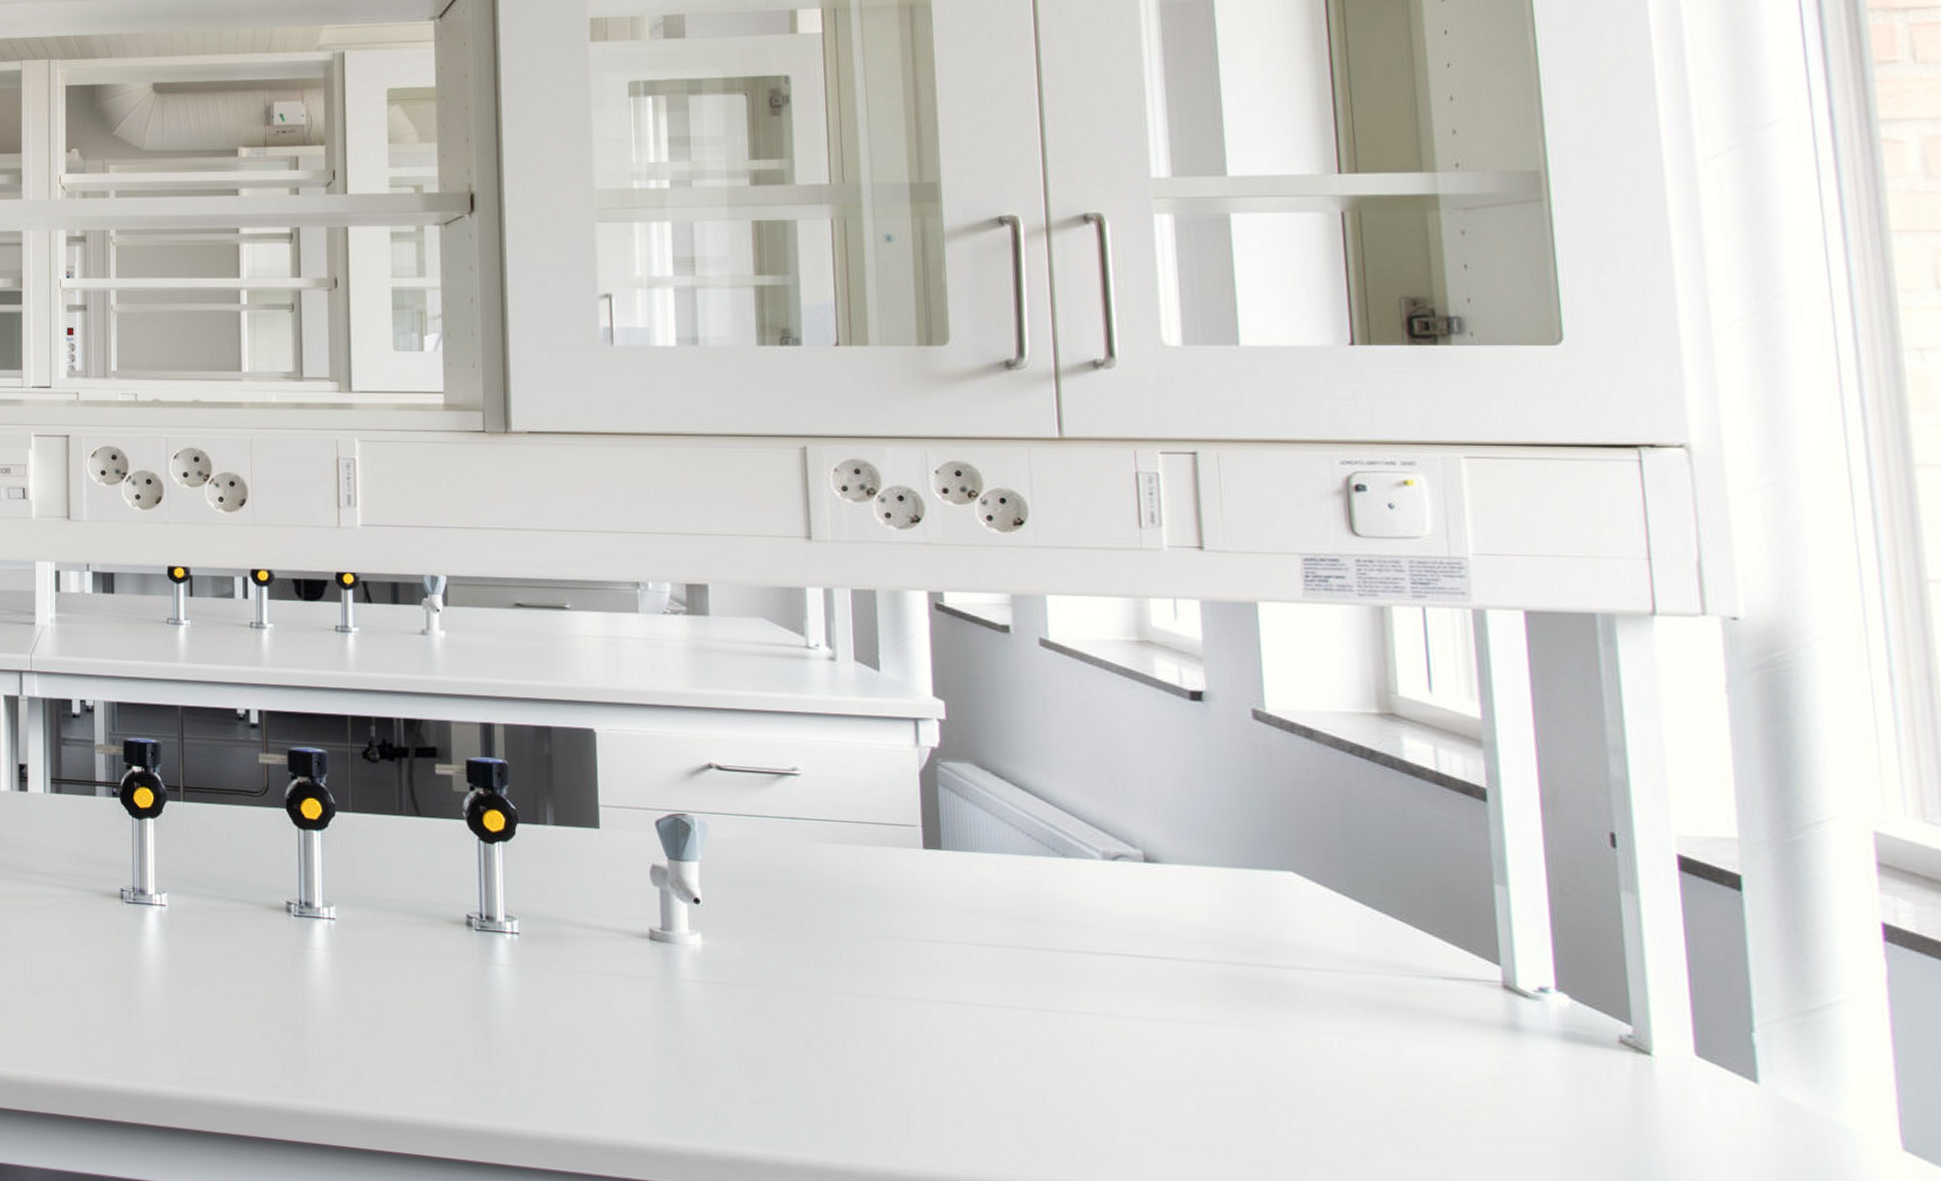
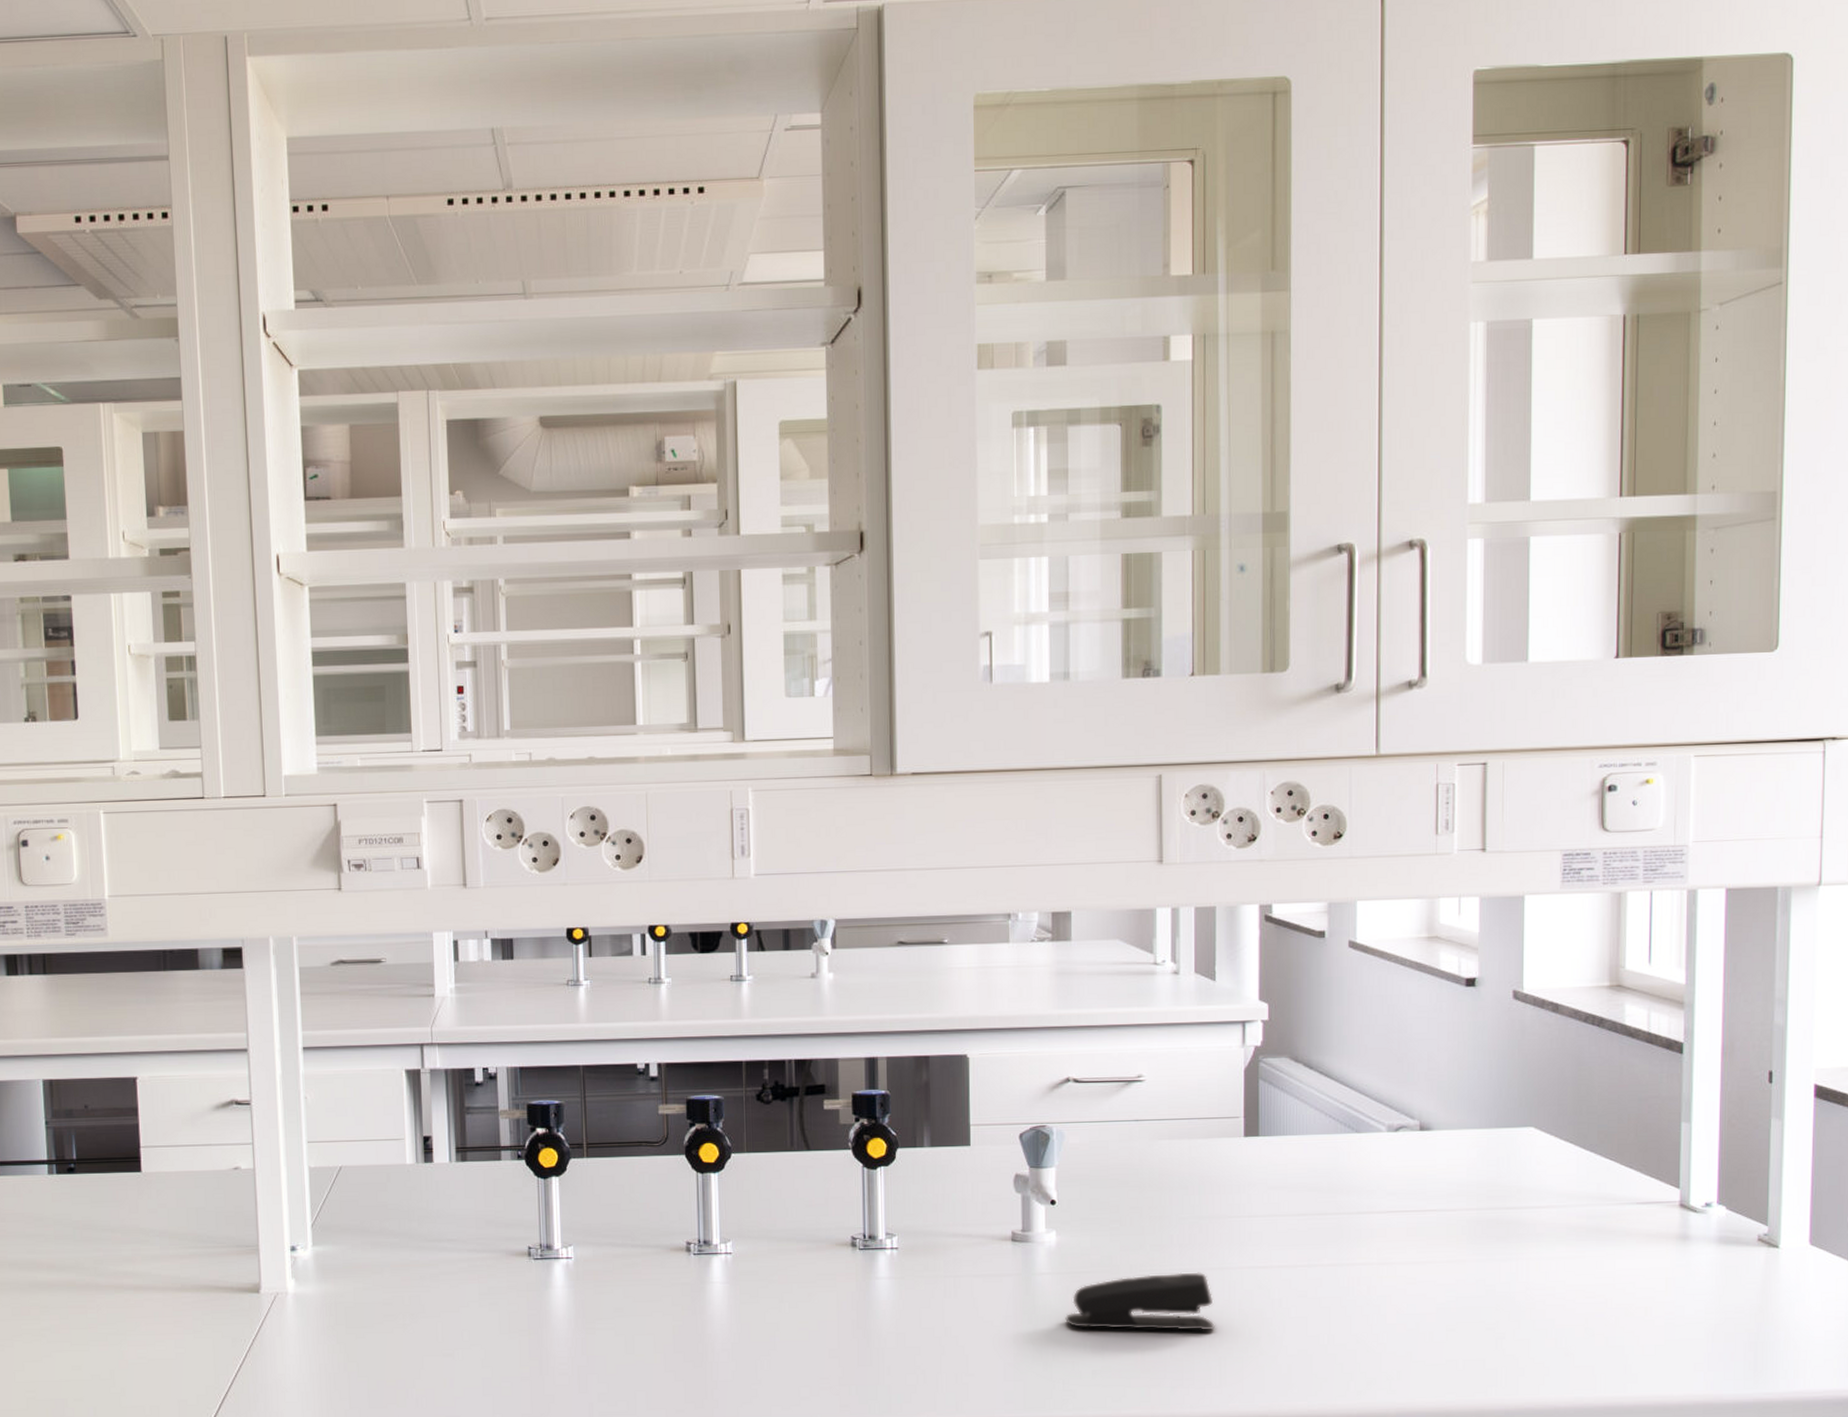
stapler: none [715,995,900,1071] -> present [1065,1272,1216,1331]

